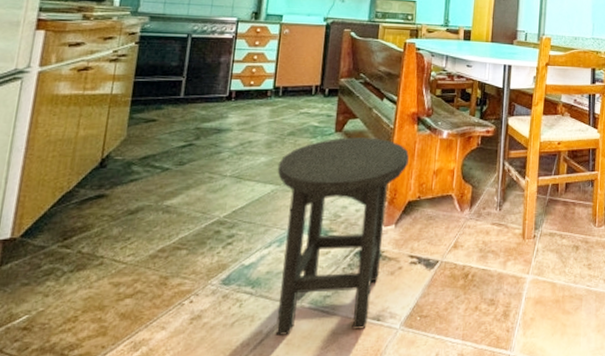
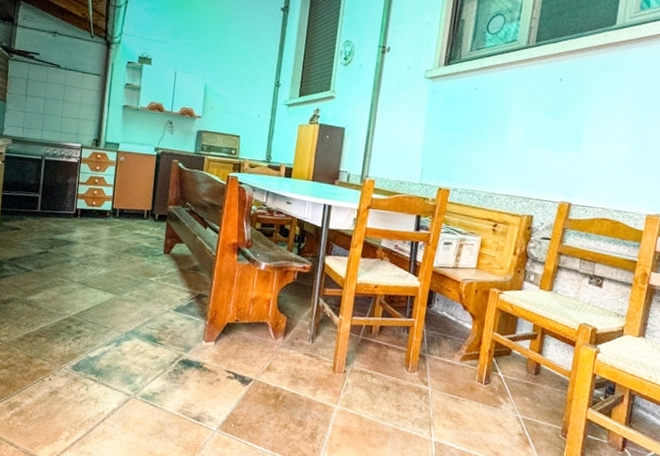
stool: present [275,137,409,337] -> none [114,259,229,426]

